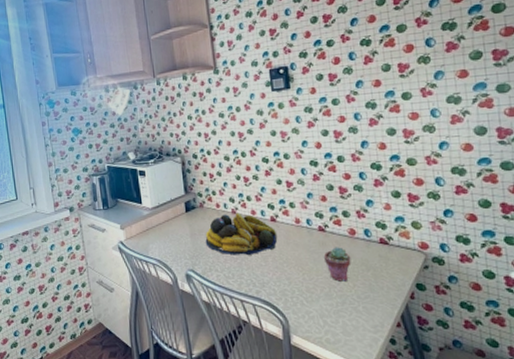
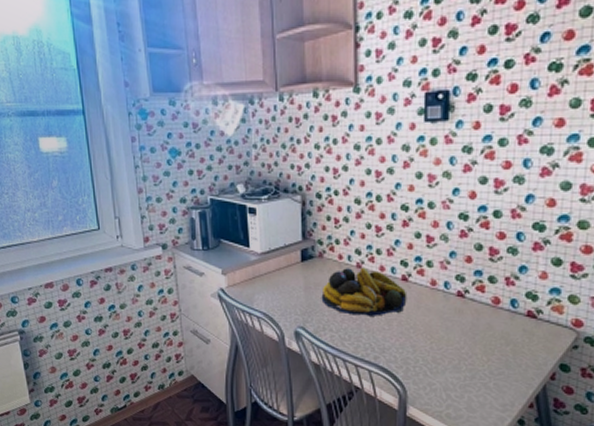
potted succulent: present [323,247,351,282] -> none [457,316,490,355]

